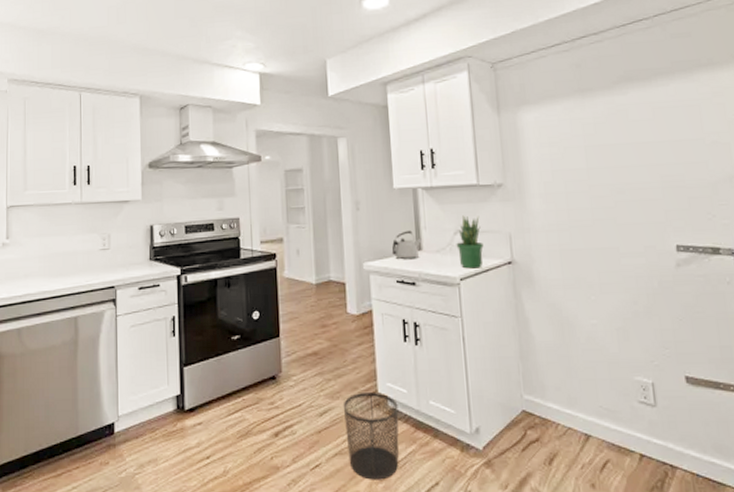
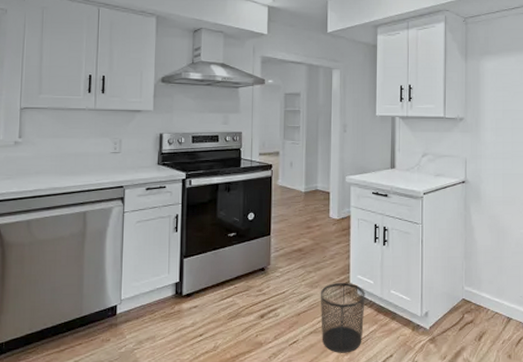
kettle: present [391,230,422,259] -> none [370,151,395,175]
planter: present [456,215,484,269] -> none [423,141,444,185]

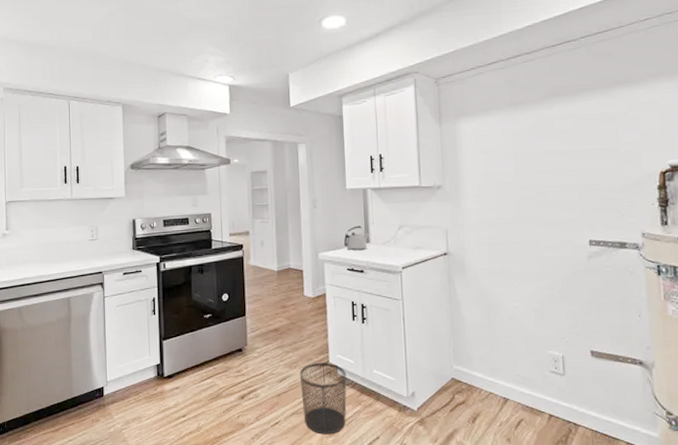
kettle: none [370,151,395,175] -> present [343,225,370,250]

